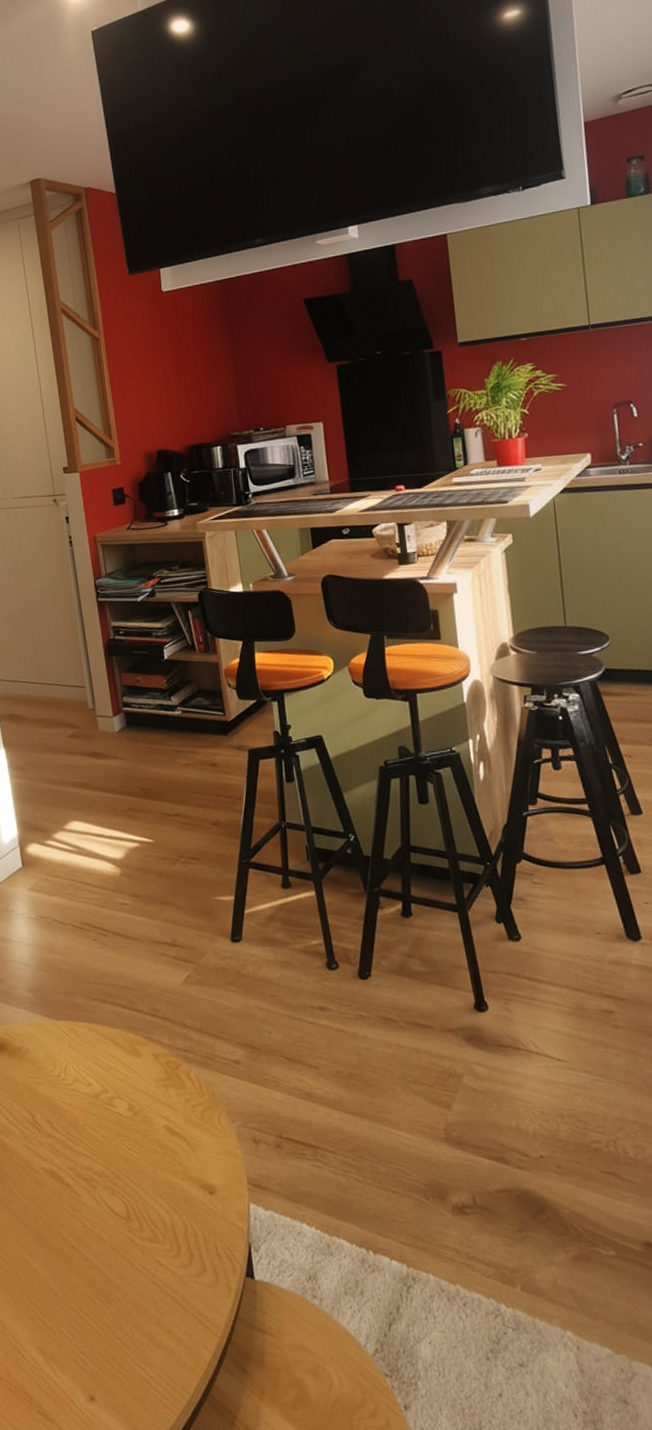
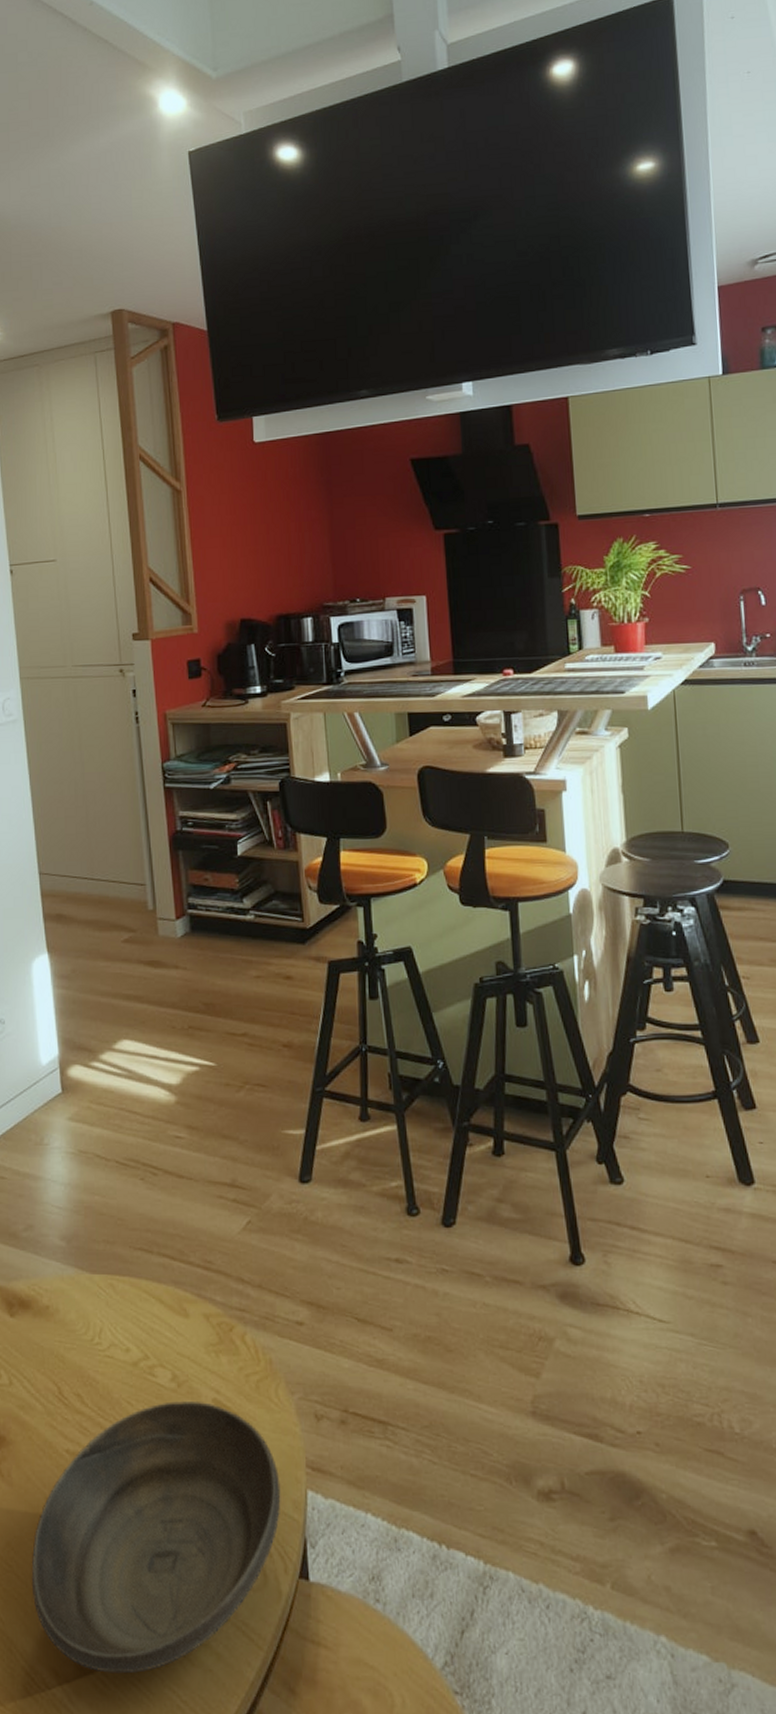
bowl: none [17,1127,228,1354] -> present [31,1400,281,1674]

